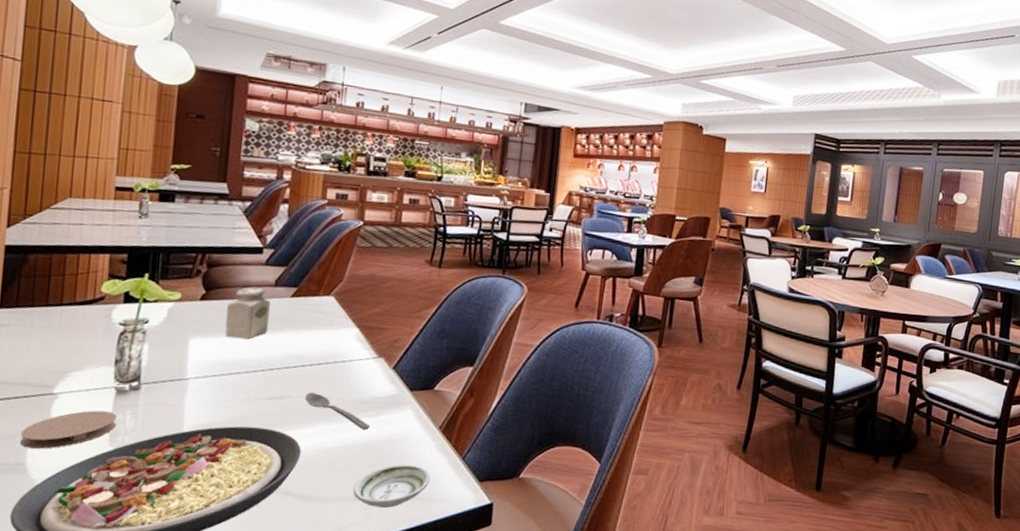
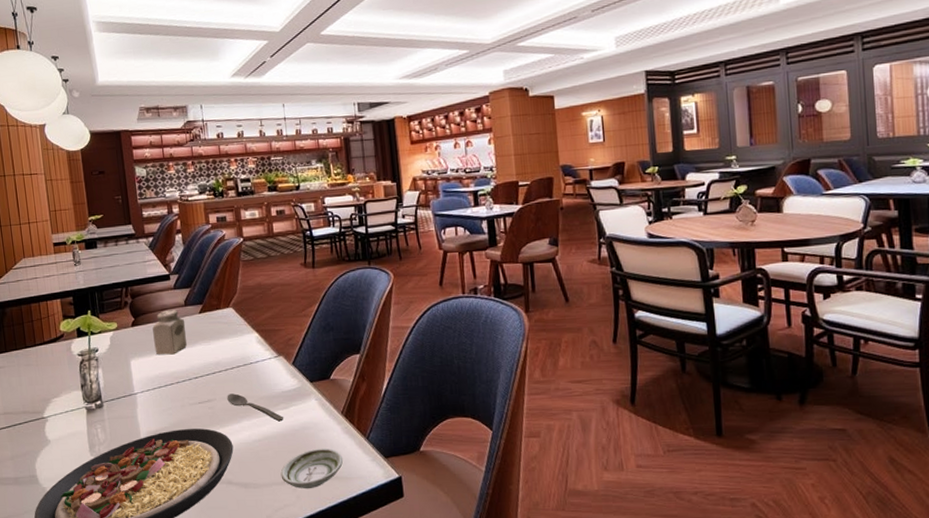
coaster: present [20,410,117,449] -> none [29,427,92,463]

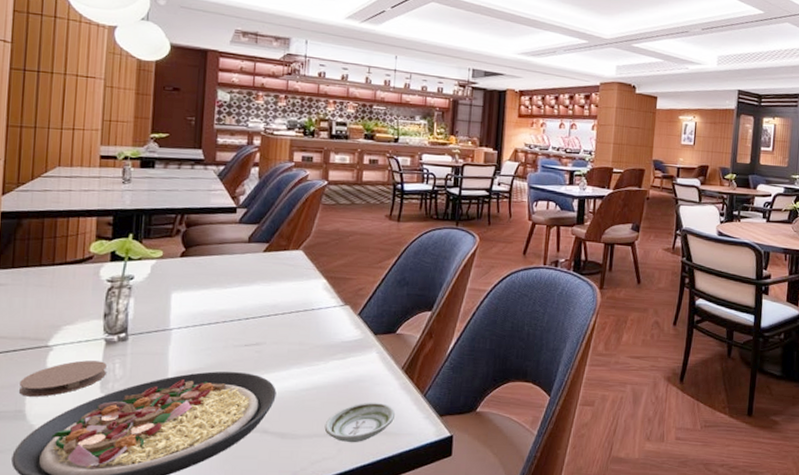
coaster: none [29,427,92,463] -> present [19,360,107,397]
salt shaker: present [152,309,188,355] -> none [204,244,246,292]
spoon: present [227,393,284,422] -> none [278,339,339,372]

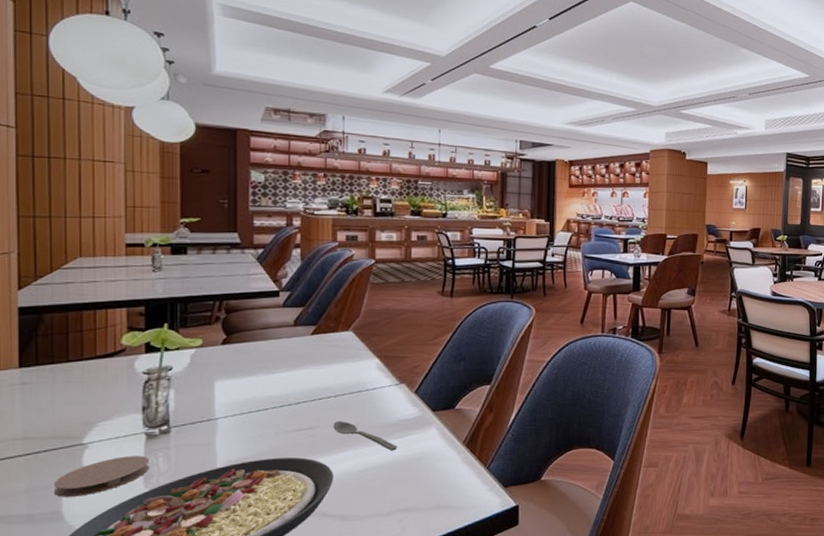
spoon: none [278,339,339,372] -> present [333,421,398,451]
saucer: present [324,402,396,443] -> none [386,478,459,520]

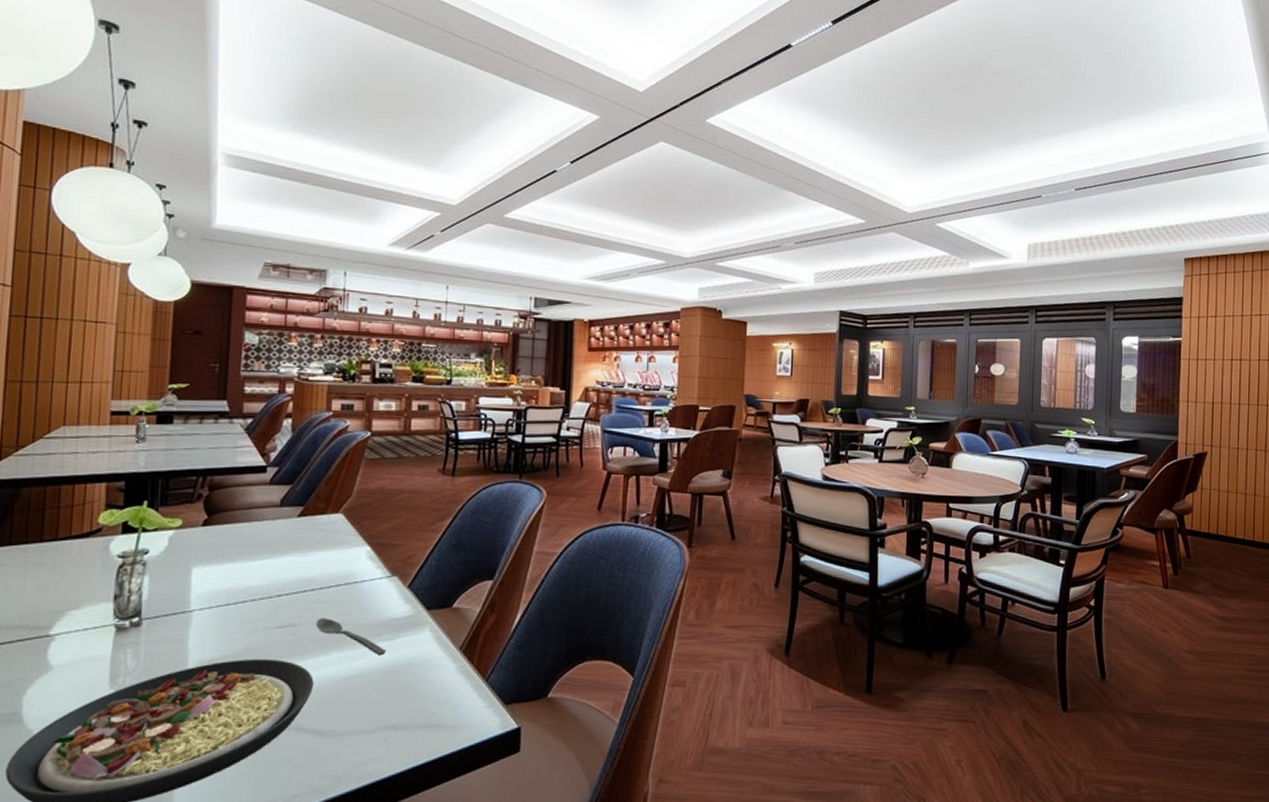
coaster: present [54,456,149,497] -> none [16,651,117,696]

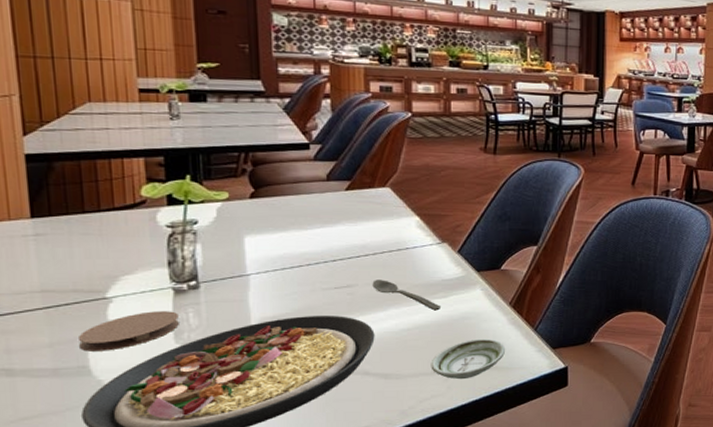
coaster: none [16,651,117,696] -> present [79,311,179,352]
saucer: none [370,690,453,740] -> present [431,338,506,380]

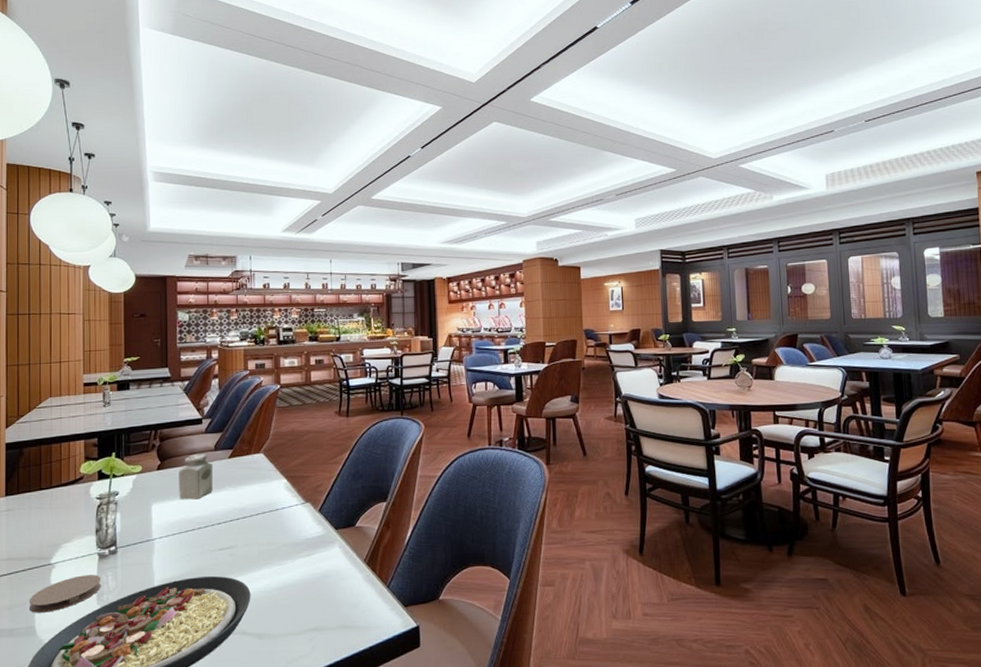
salt shaker: none [280,183,326,234] -> present [179,453,214,500]
spoon: present [372,280,442,311] -> none [249,540,306,570]
saucer: present [431,338,506,380] -> none [297,596,363,640]

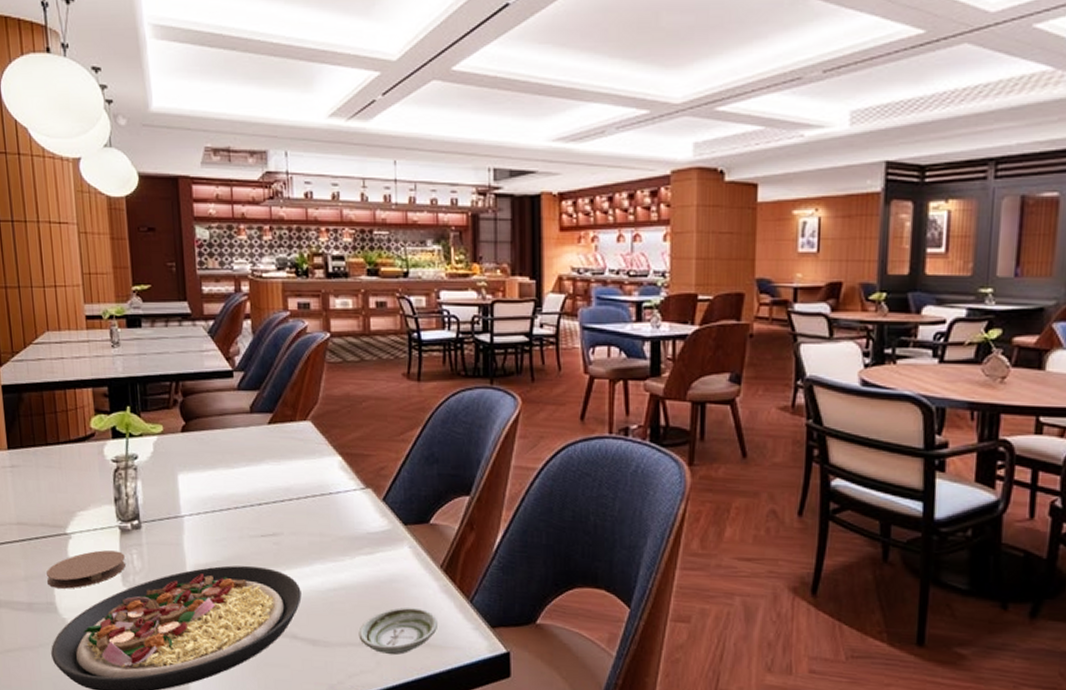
salt shaker: present [179,453,214,500] -> none [208,415,251,473]
saucer: none [297,596,363,640] -> present [358,607,439,655]

